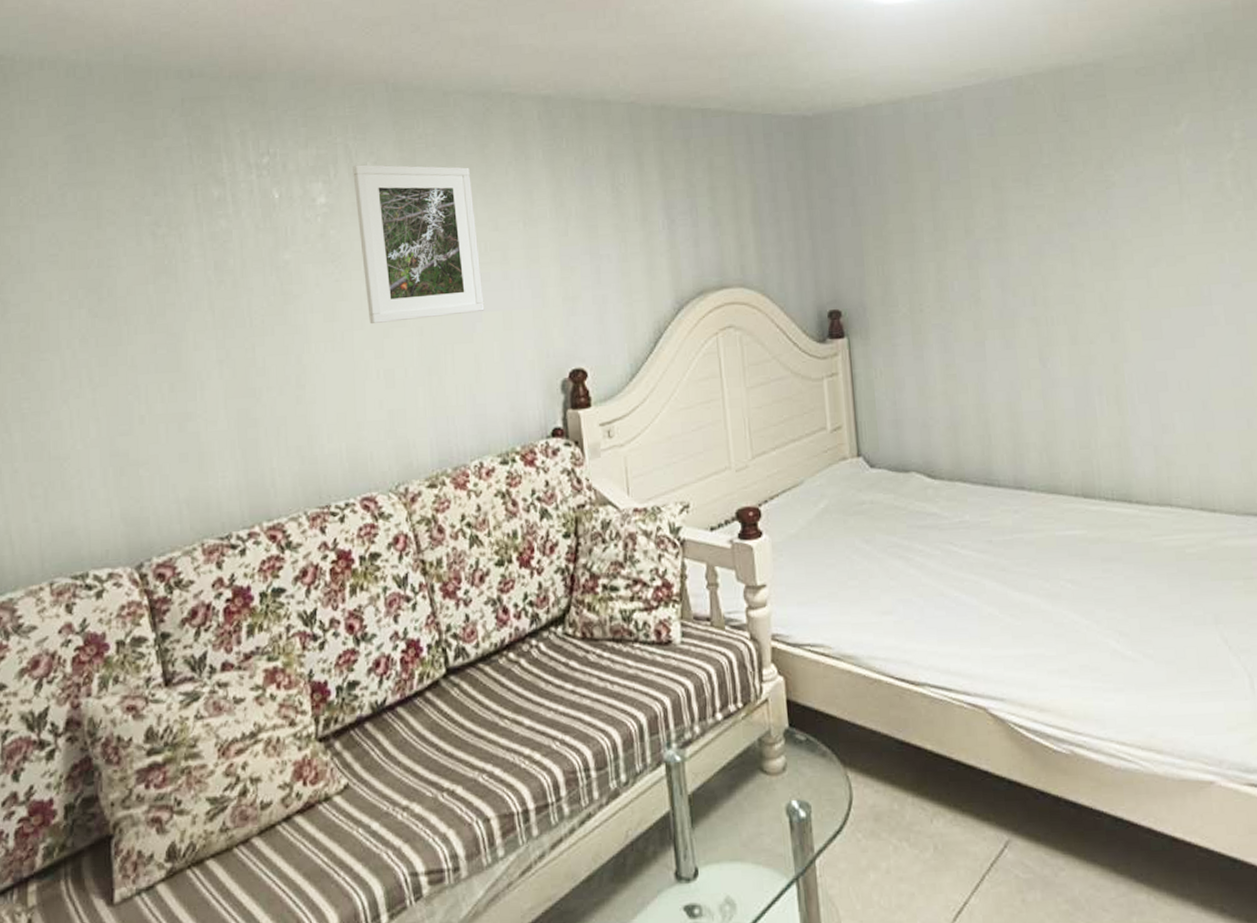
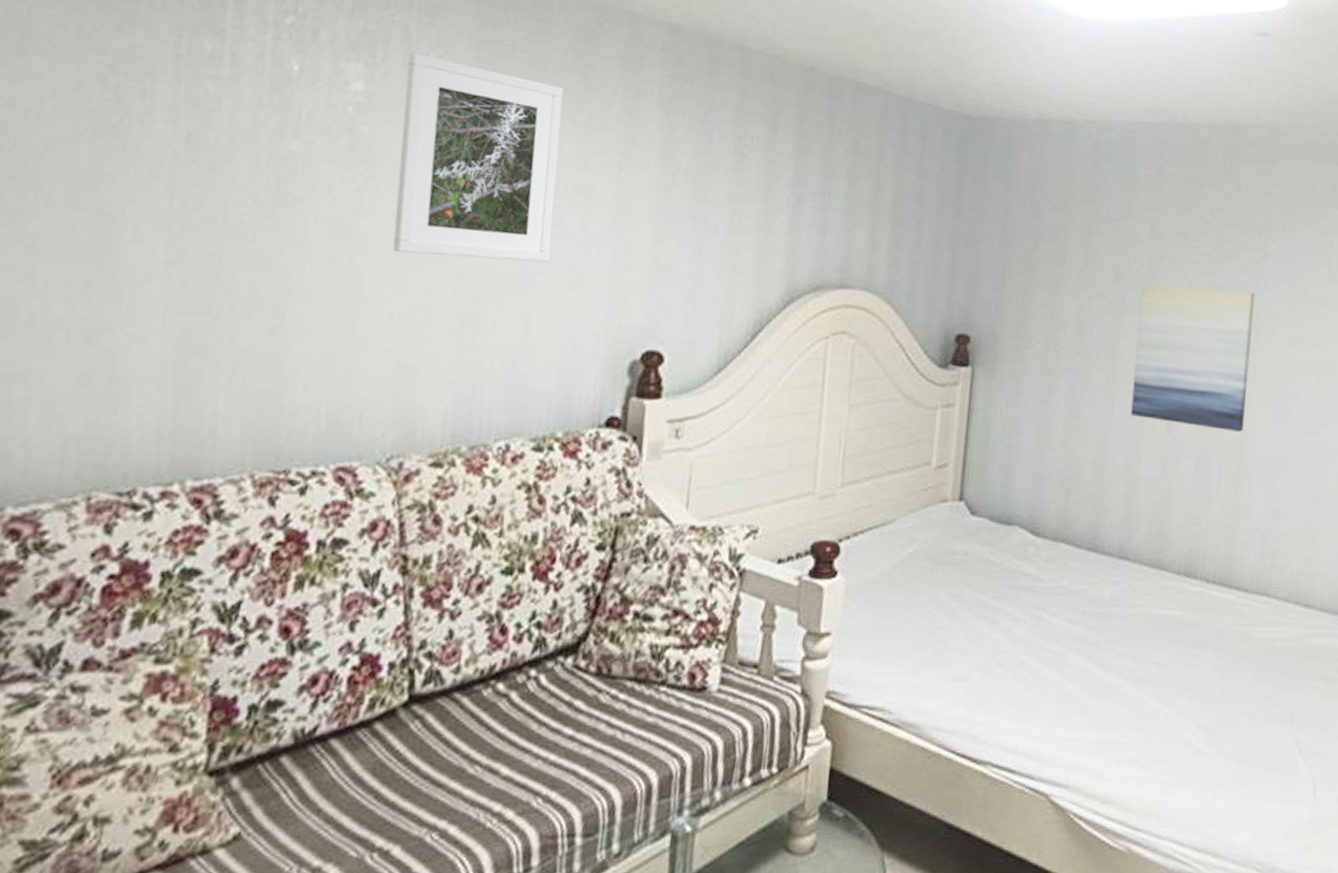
wall art: none [992,223,1117,358] -> present [1131,284,1255,432]

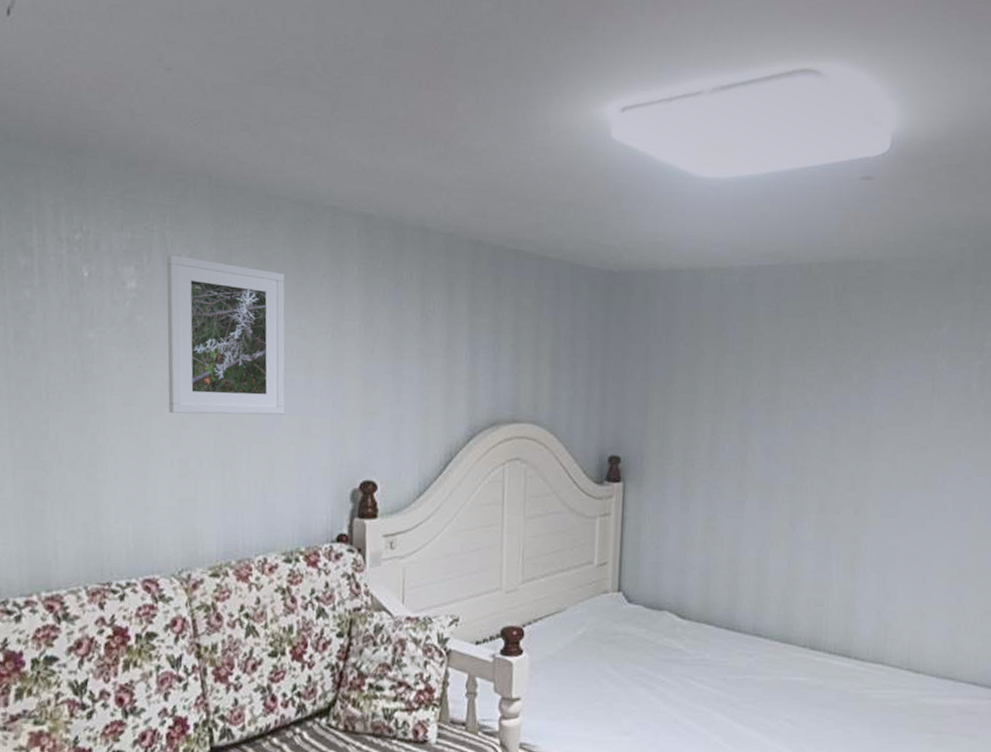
wall art: present [1131,284,1255,432] -> none [759,405,866,528]

